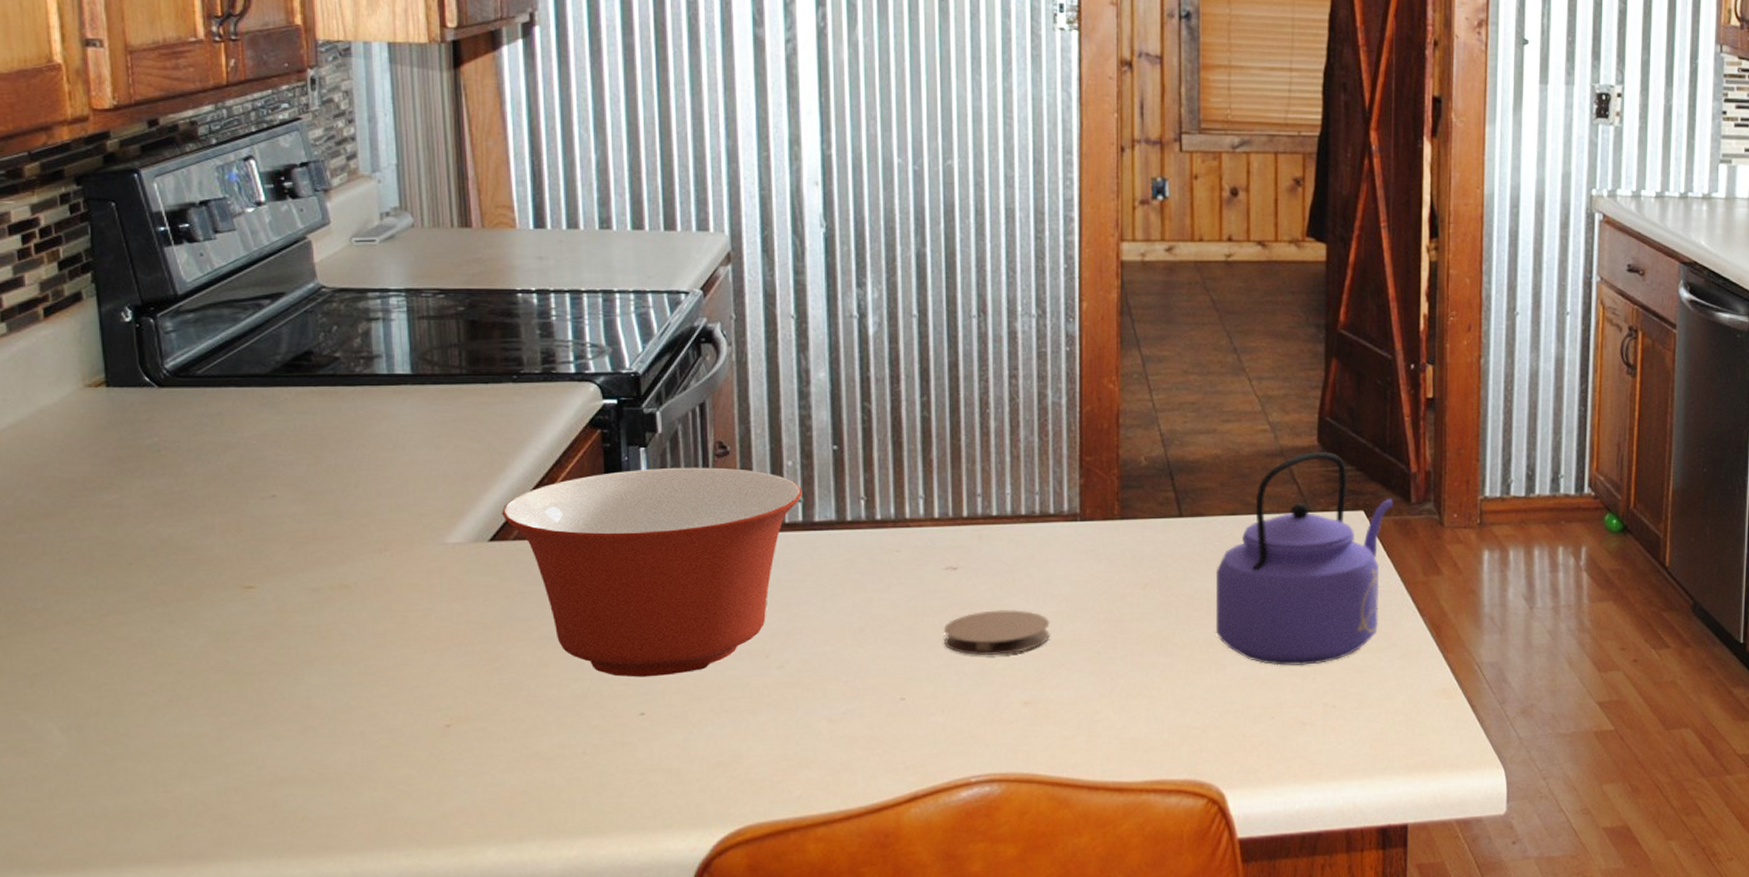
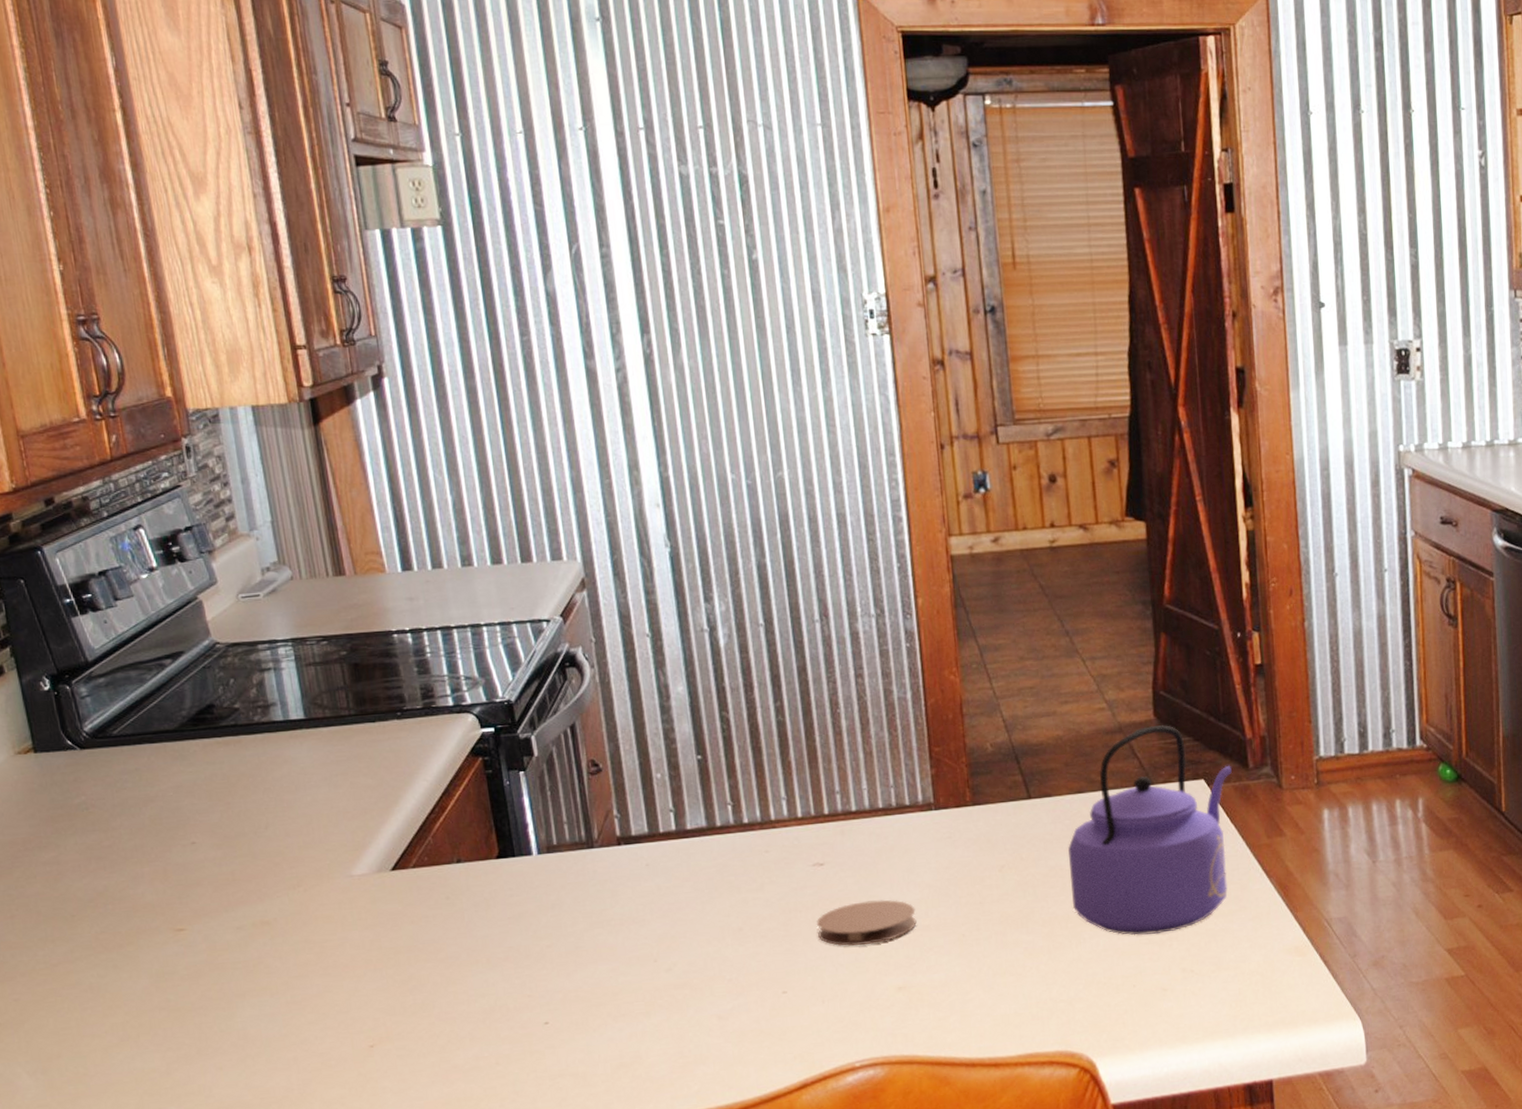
mixing bowl: present [502,467,802,677] -> none [400,784,673,989]

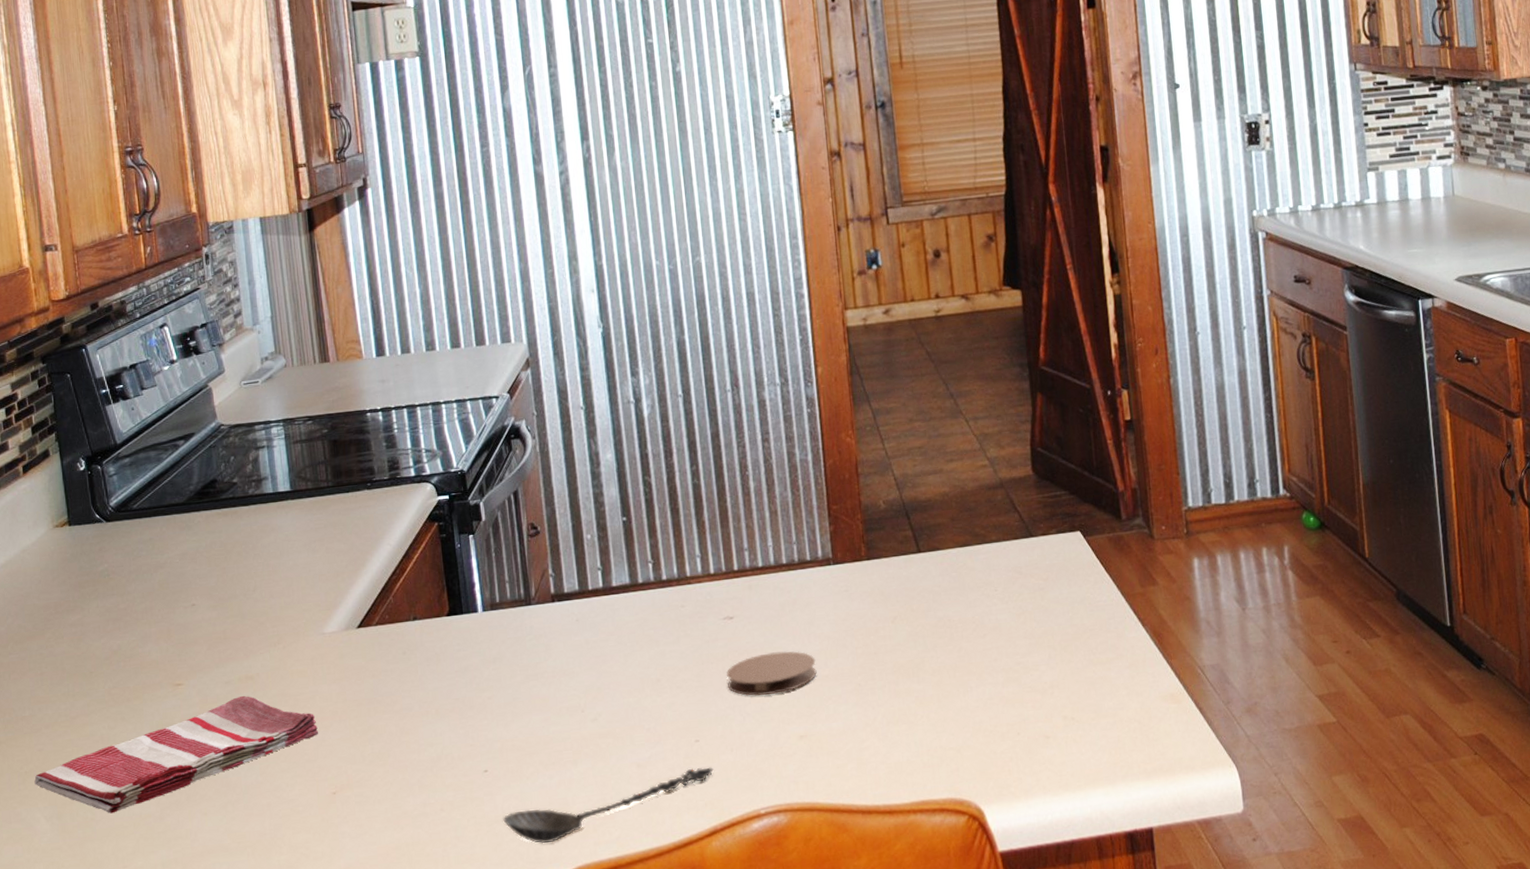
dish towel: none [11,942,350,1069] -> present [34,695,318,814]
spoon: none [566,1019,803,1099] -> present [502,767,714,844]
kettle: present [1068,725,1232,936] -> none [955,480,1106,684]

